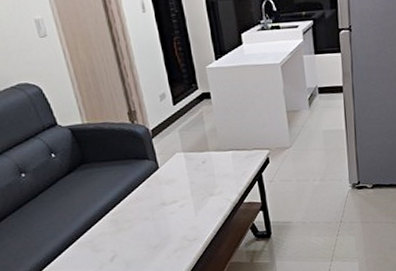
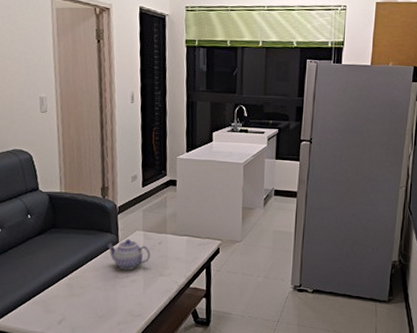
teapot: none [146,162,197,196] -> present [107,238,151,271]

